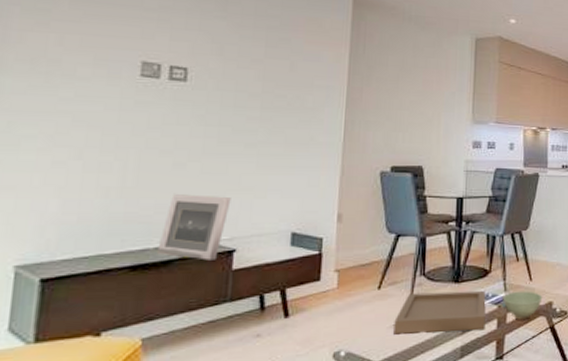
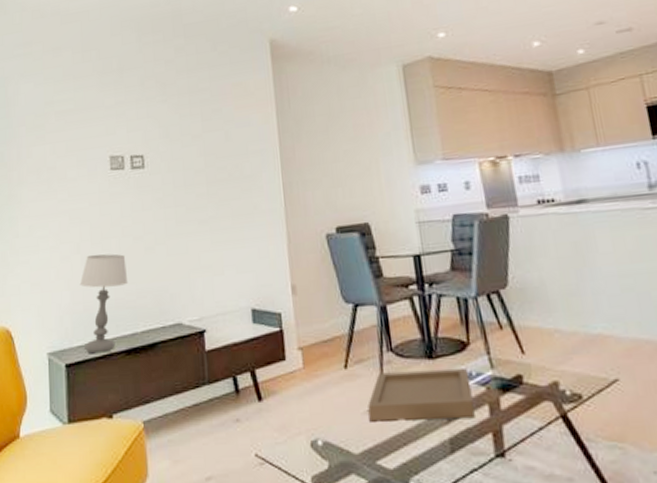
table lamp: none [72,163,146,269] -> present [79,253,129,354]
picture frame: present [157,193,231,261] -> none [143,276,195,342]
bowl: present [503,291,543,320] -> none [490,367,544,406]

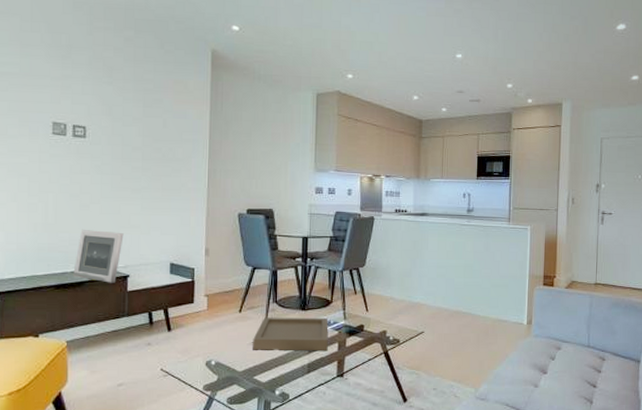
table lamp: present [79,253,129,354] -> none [14,204,62,286]
picture frame: none [143,276,195,342] -> present [73,229,124,283]

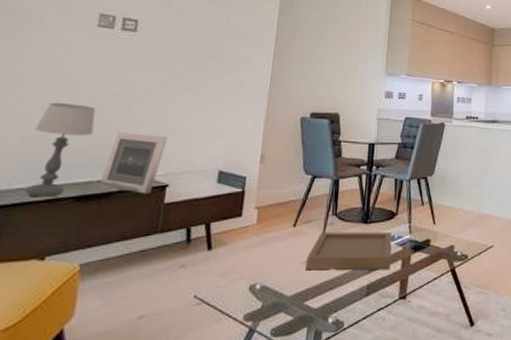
table lamp: none [14,204,62,286] -> present [26,102,96,197]

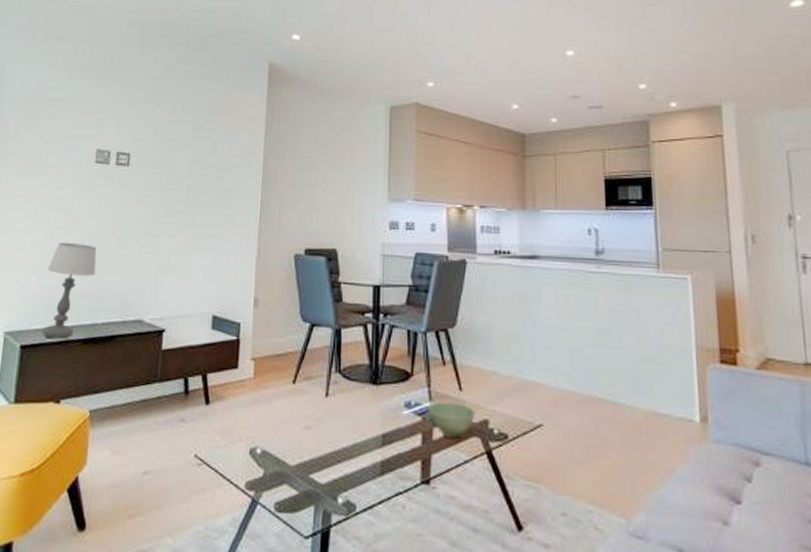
picture frame: present [100,131,168,194] -> none [103,271,162,339]
tray: present [305,231,393,271] -> none [309,391,408,445]
bowl: none [407,234,445,262] -> present [427,402,476,439]

